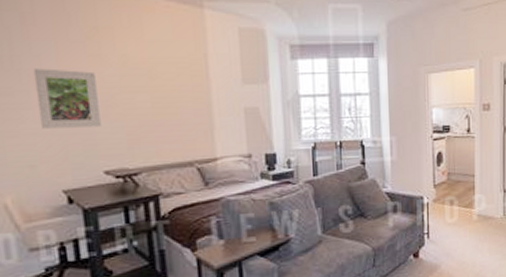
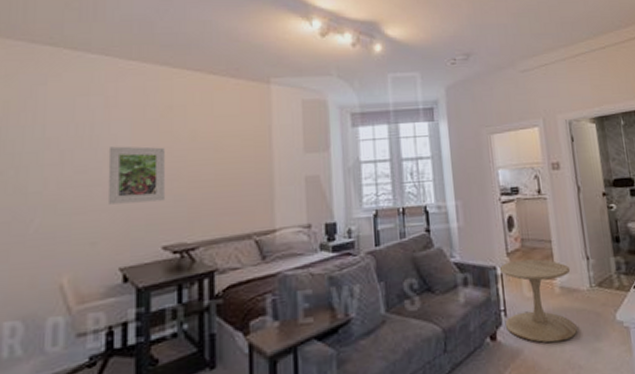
side table: none [427,191,489,260] -> present [500,259,577,343]

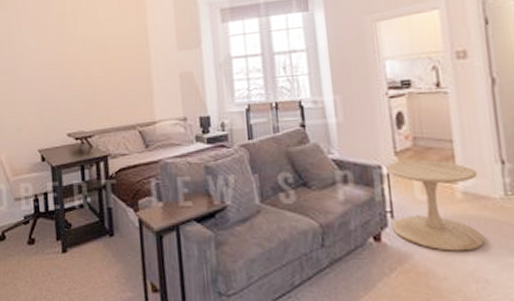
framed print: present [107,146,166,205] -> none [22,50,67,99]

